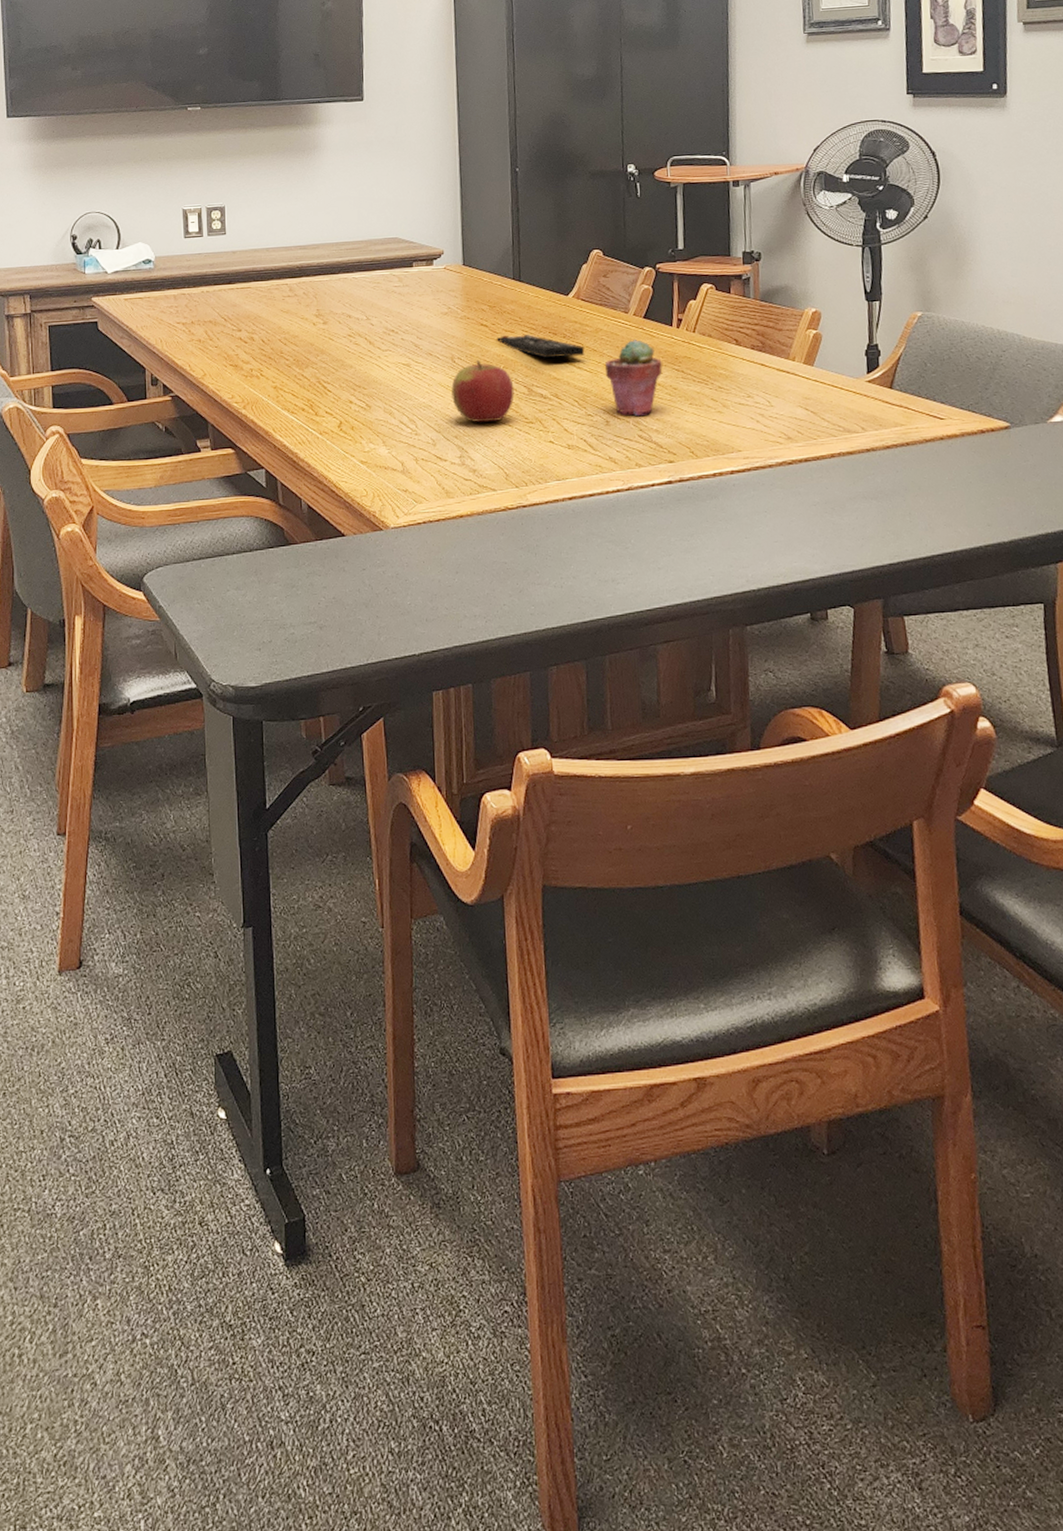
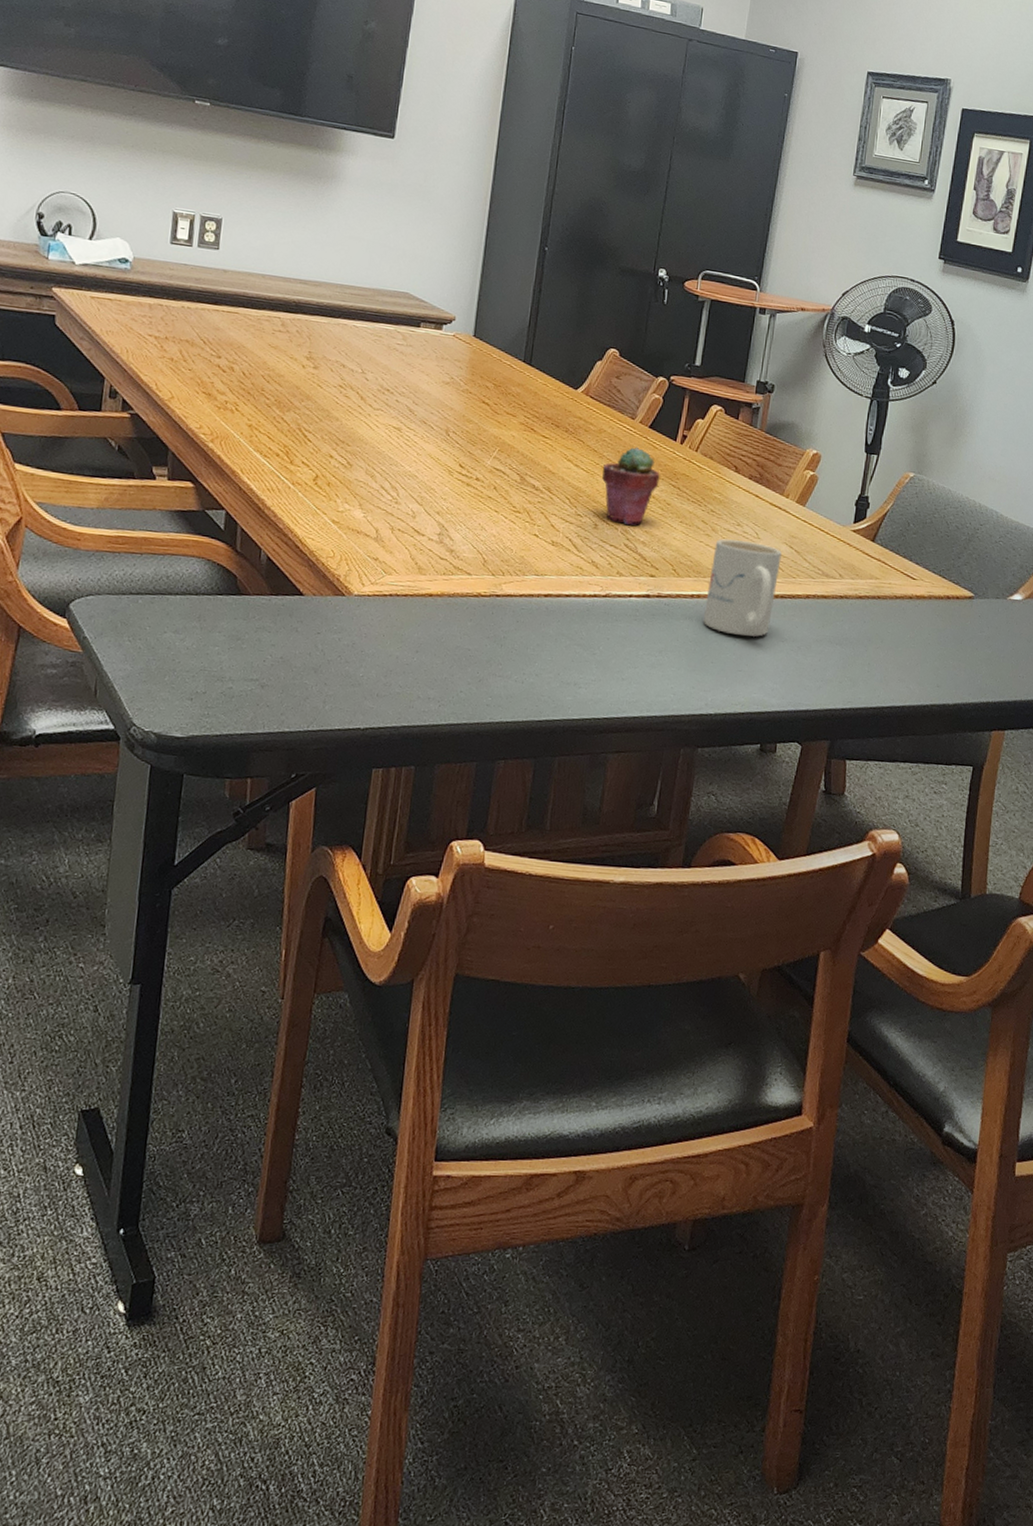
apple: present [451,360,514,423] -> none [440,438,507,504]
remote control: present [497,334,585,358] -> none [497,417,586,454]
mug: none [728,410,799,507] -> present [703,538,782,638]

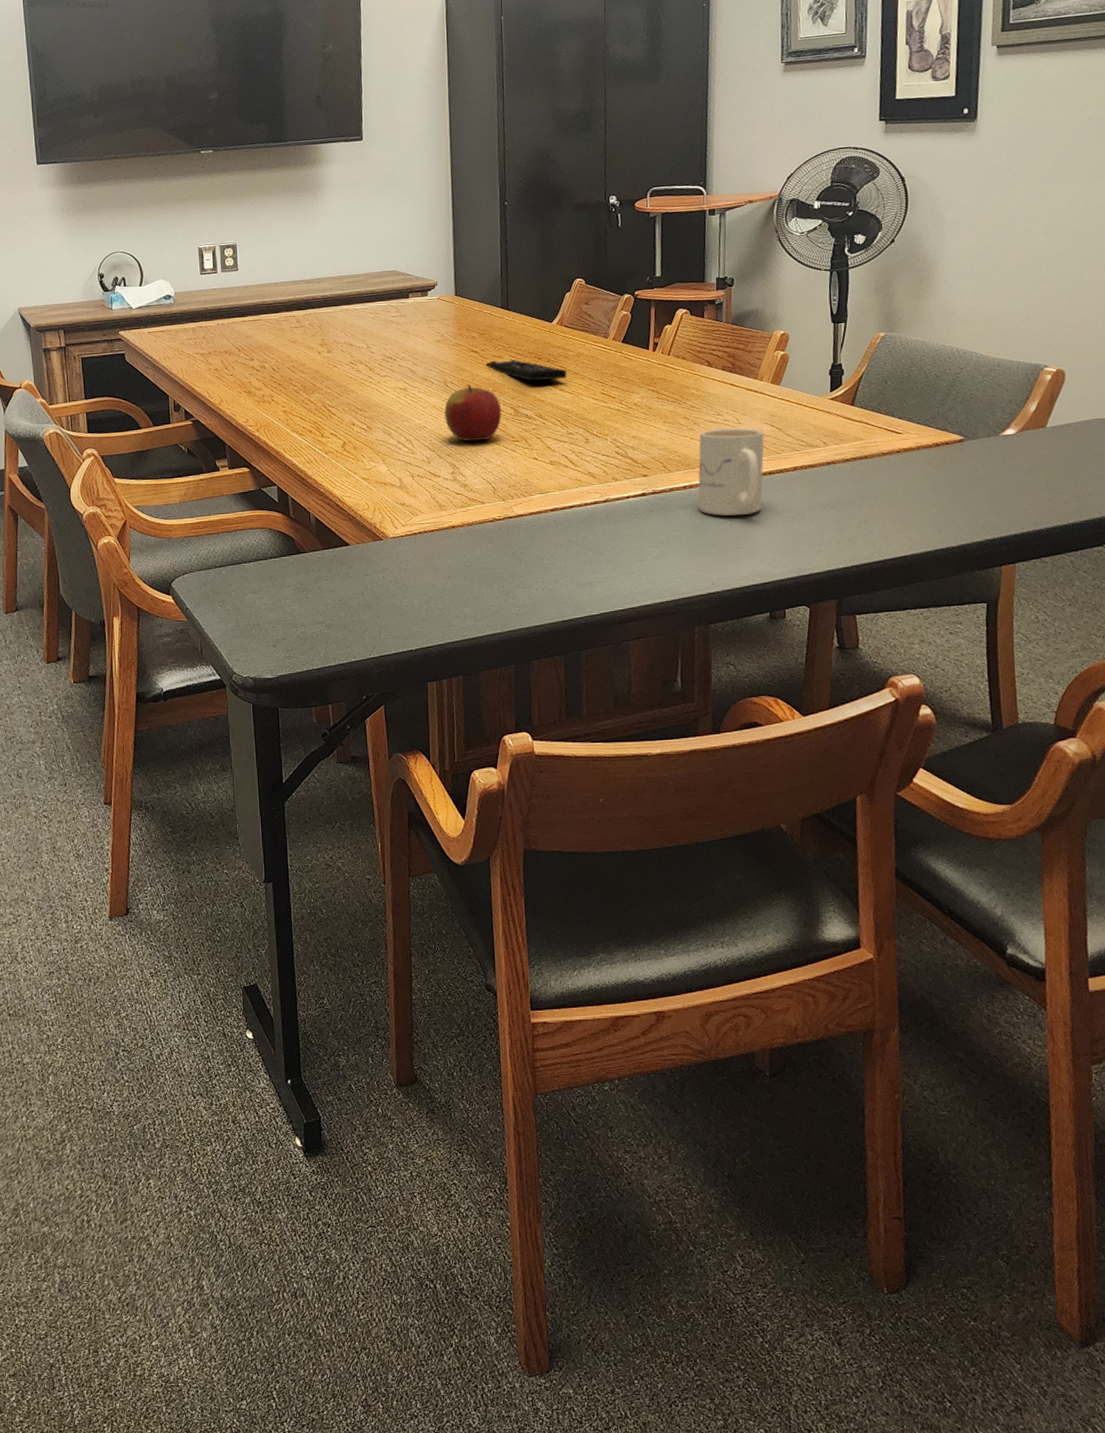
apple: none [440,438,507,504] -> present [444,384,502,442]
remote control: none [497,417,586,454] -> present [486,359,567,381]
potted succulent: present [602,446,660,526] -> none [585,362,639,434]

